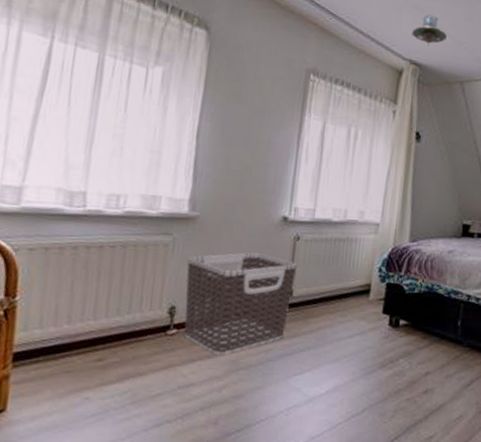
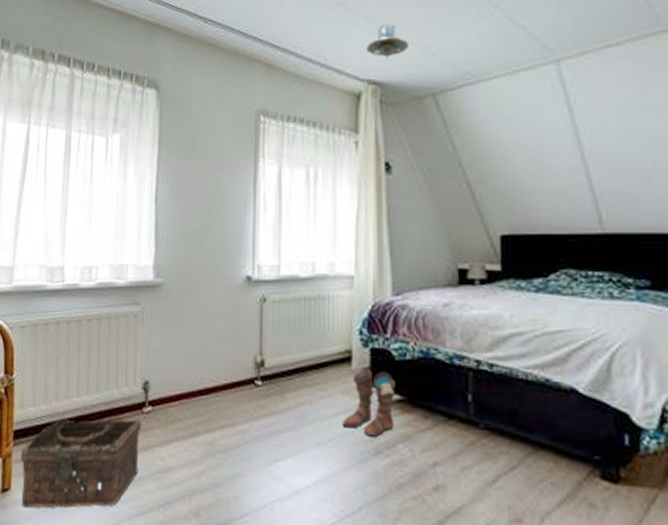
basket: none [18,341,165,428] -> present [20,419,142,508]
clothes hamper: present [184,252,298,356] -> none [155,318,267,437]
boots: none [356,300,404,354] -> present [342,369,395,437]

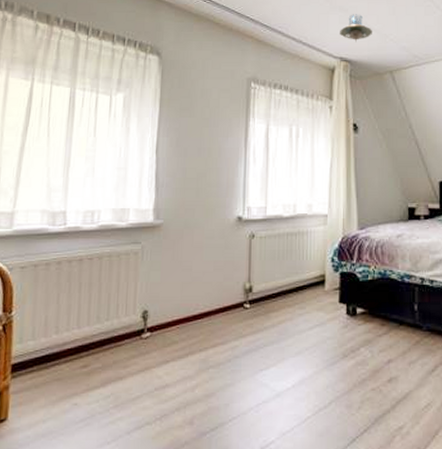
basket: present [20,419,142,508] -> none [18,345,141,435]
boots: present [342,369,395,437] -> none [316,289,359,343]

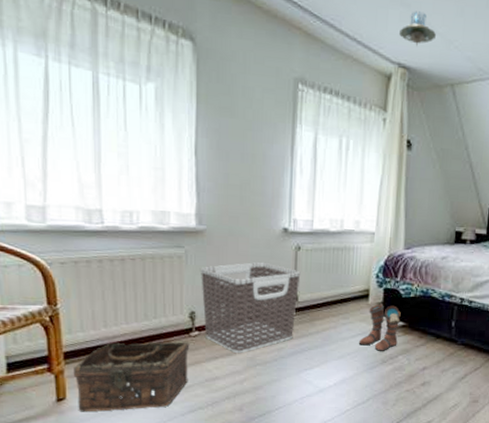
basket: none [18,345,141,435] -> present [73,341,190,412]
clothes hamper: none [155,252,255,356] -> present [199,261,301,354]
boots: none [316,289,359,343] -> present [358,303,401,351]

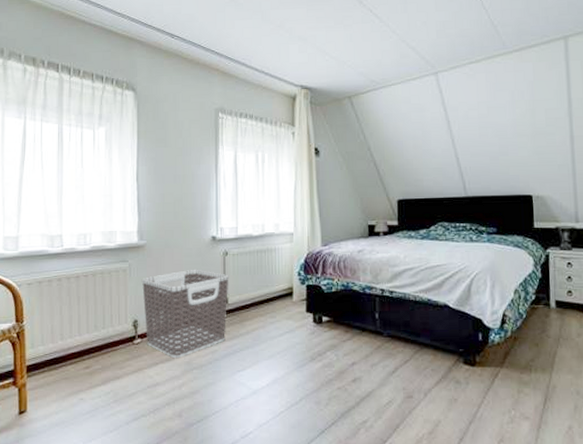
basket: present [73,341,190,412] -> none [33,350,133,424]
boots: present [358,303,401,351] -> none [286,300,325,348]
ceiling lamp: present [399,11,436,47] -> none [300,42,331,71]

